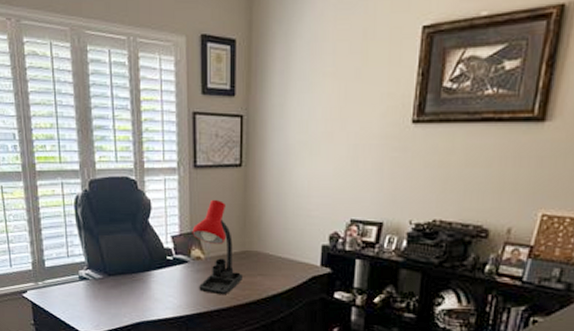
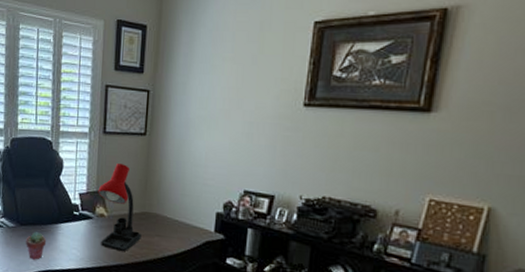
potted succulent: none [116,282,139,312] -> present [26,232,47,260]

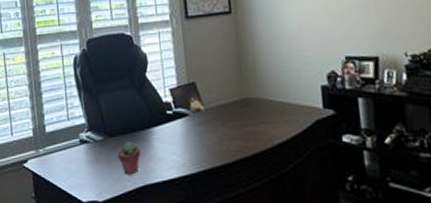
desk lamp: present [98,163,141,252] -> none [189,47,245,149]

